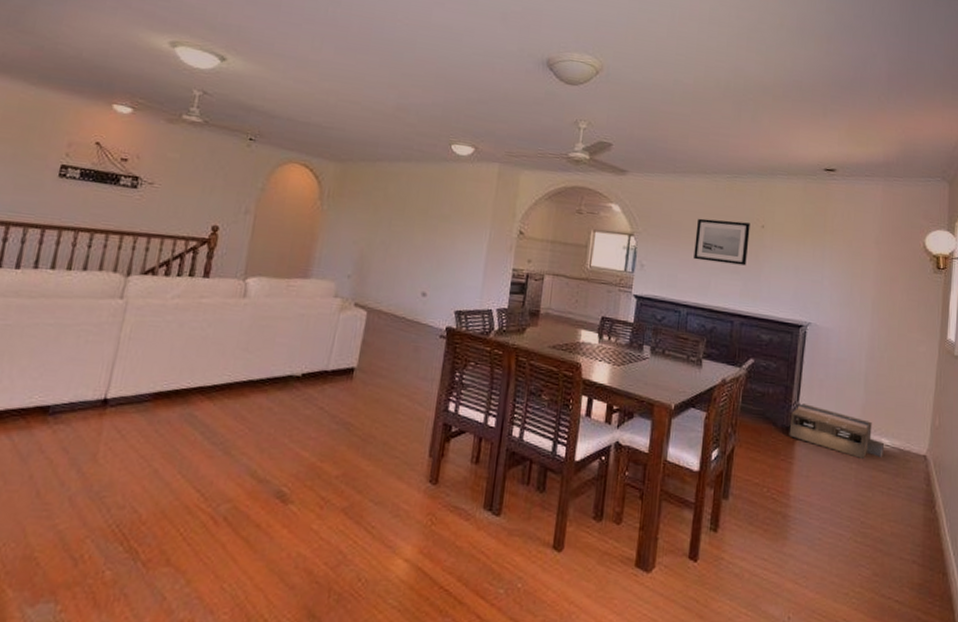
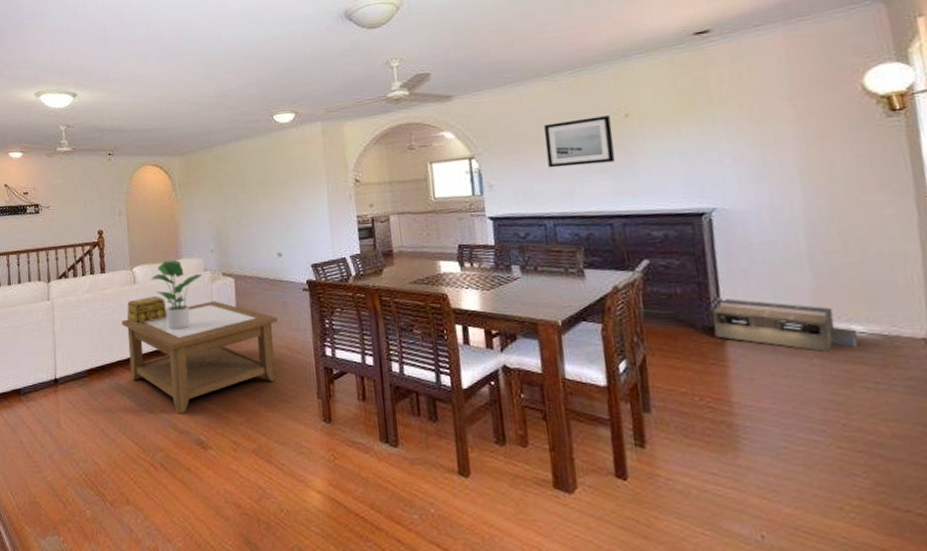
coffee table: none [210,332,405,460] -> present [122,301,278,414]
decorative box: none [224,315,279,347] -> present [127,295,168,325]
potted plant: none [267,276,332,360] -> present [151,259,203,330]

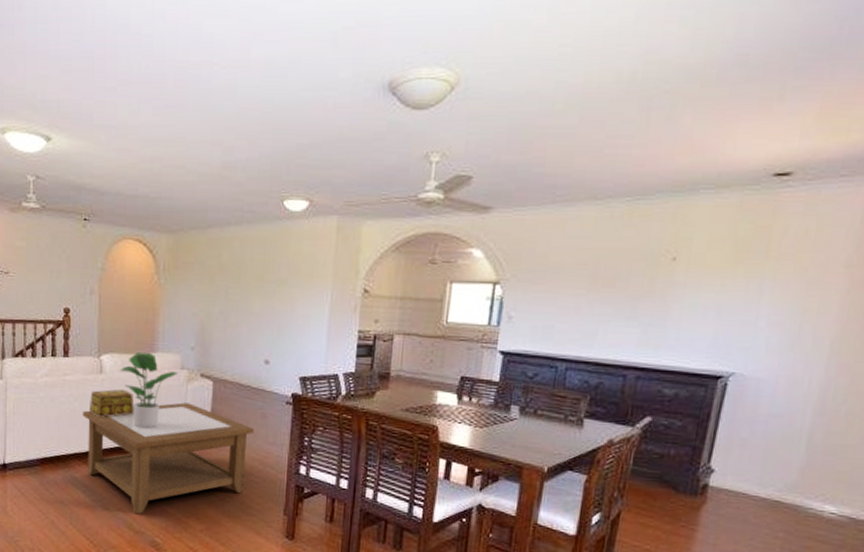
wall art: present [544,115,615,168] -> none [576,255,656,309]
air handler: present [712,299,858,352] -> none [693,466,827,527]

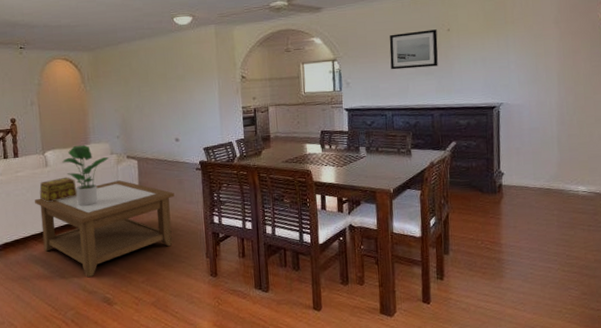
wall art: none [576,255,656,309] -> present [389,29,438,70]

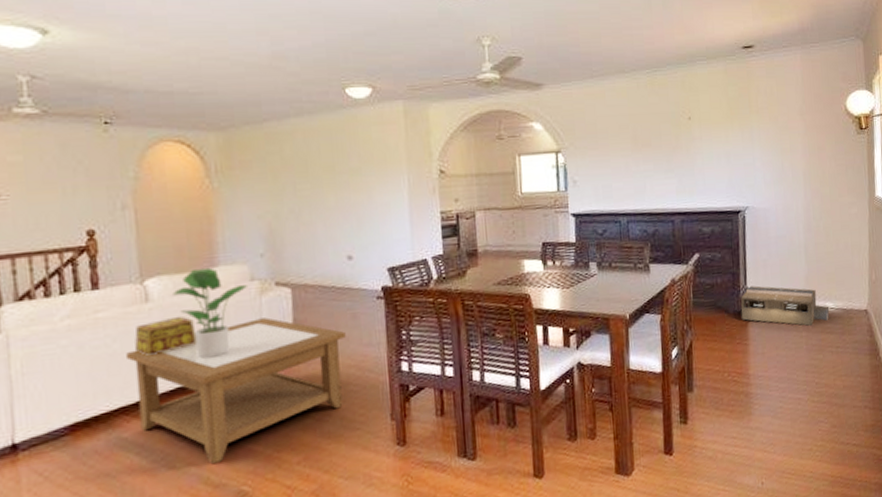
wall art: present [389,29,438,70] -> none [623,117,679,166]
air handler: none [494,170,581,206] -> present [740,285,829,326]

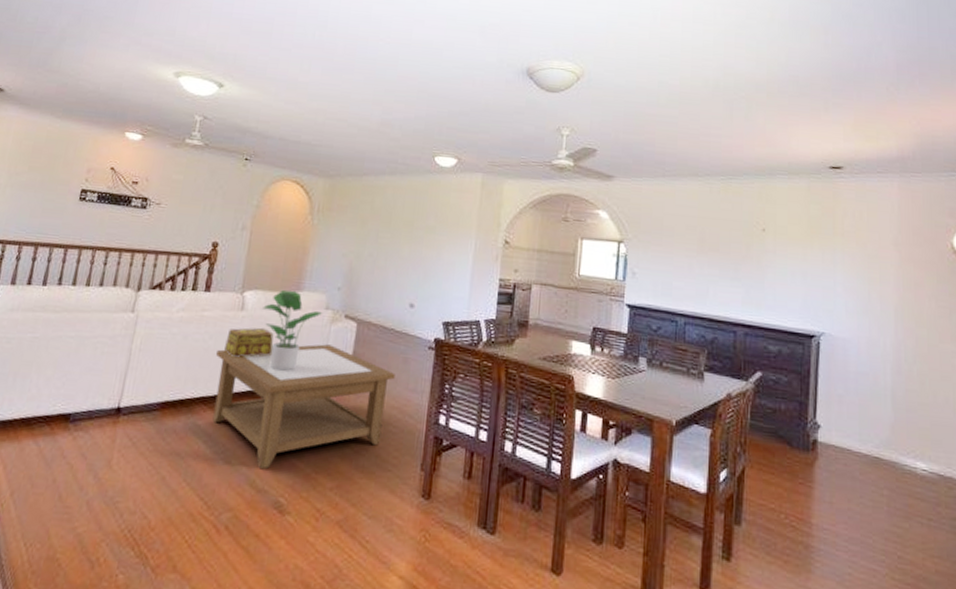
air handler: present [740,285,829,326] -> none [806,421,920,484]

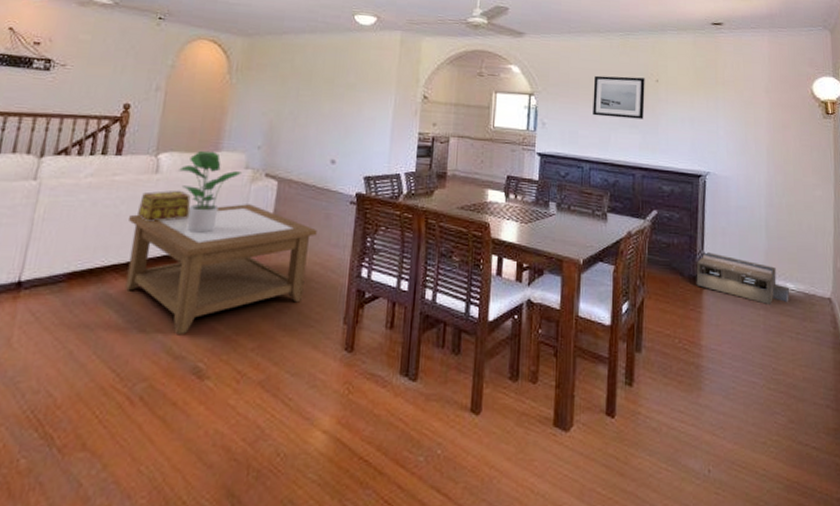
wall art: none [689,222,750,272] -> present [593,75,645,119]
air handler: none [806,421,920,484] -> present [696,252,789,304]

